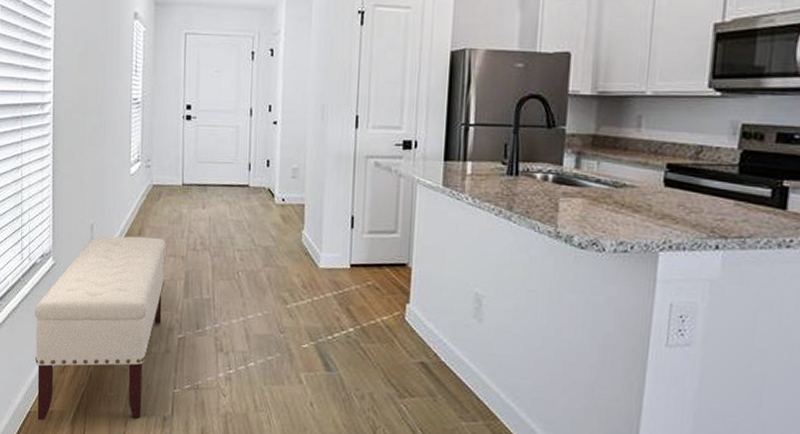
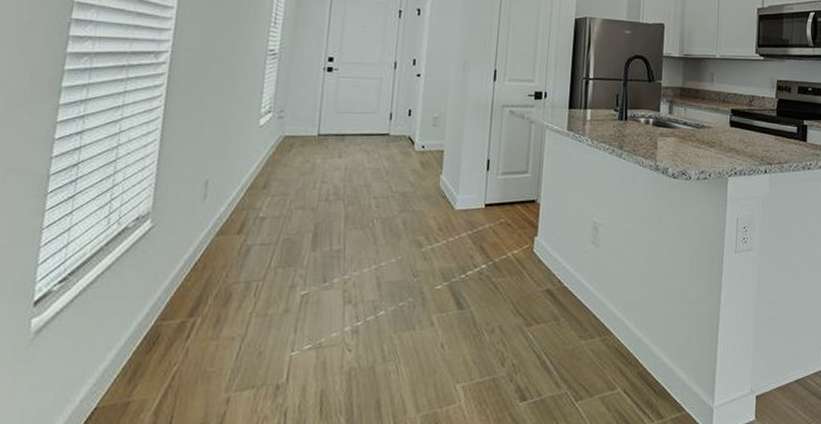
bench: present [34,236,166,421] -> none [106,190,295,417]

